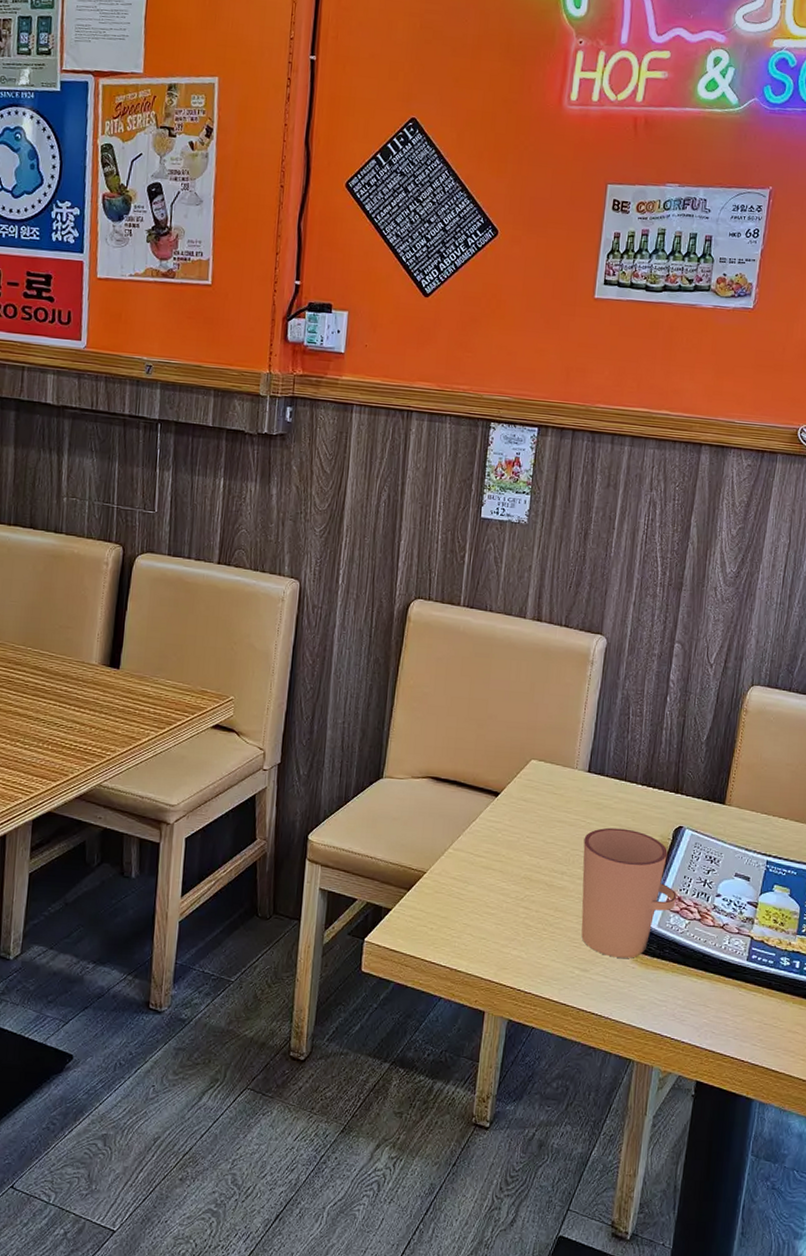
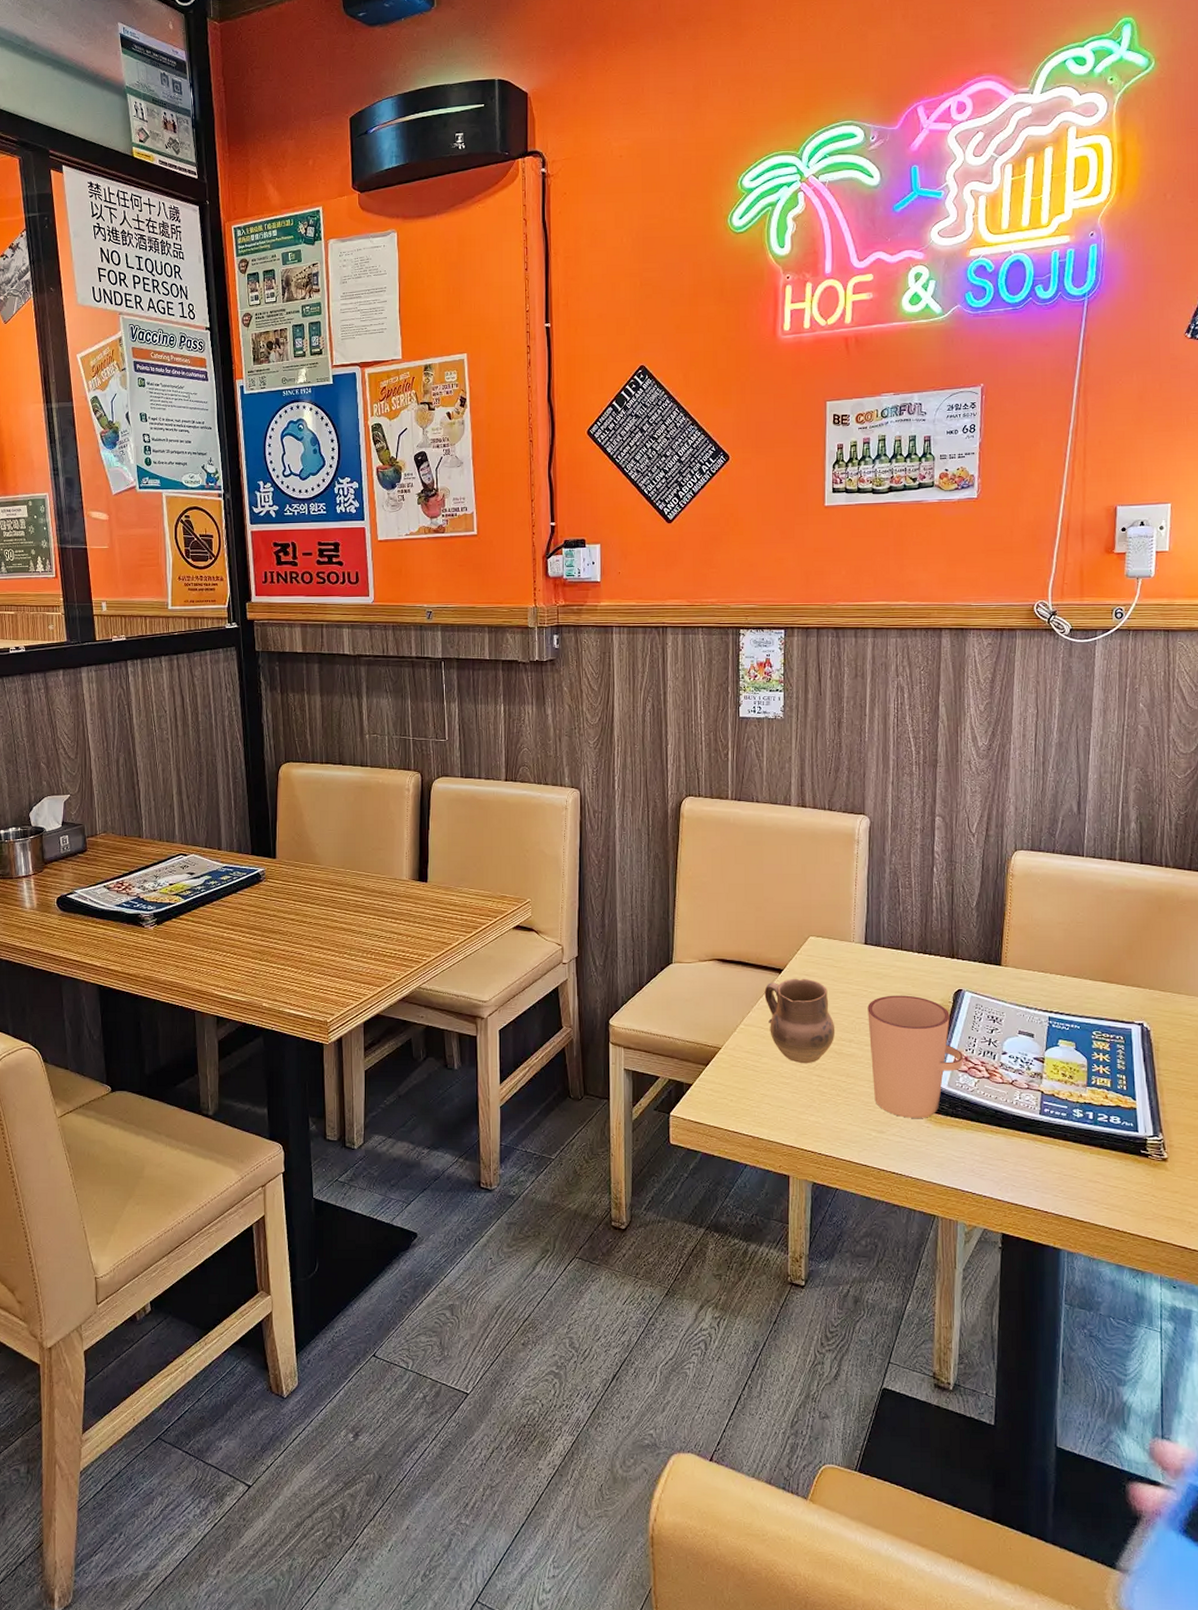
cup: none [477,802,548,895] -> present [764,978,836,1064]

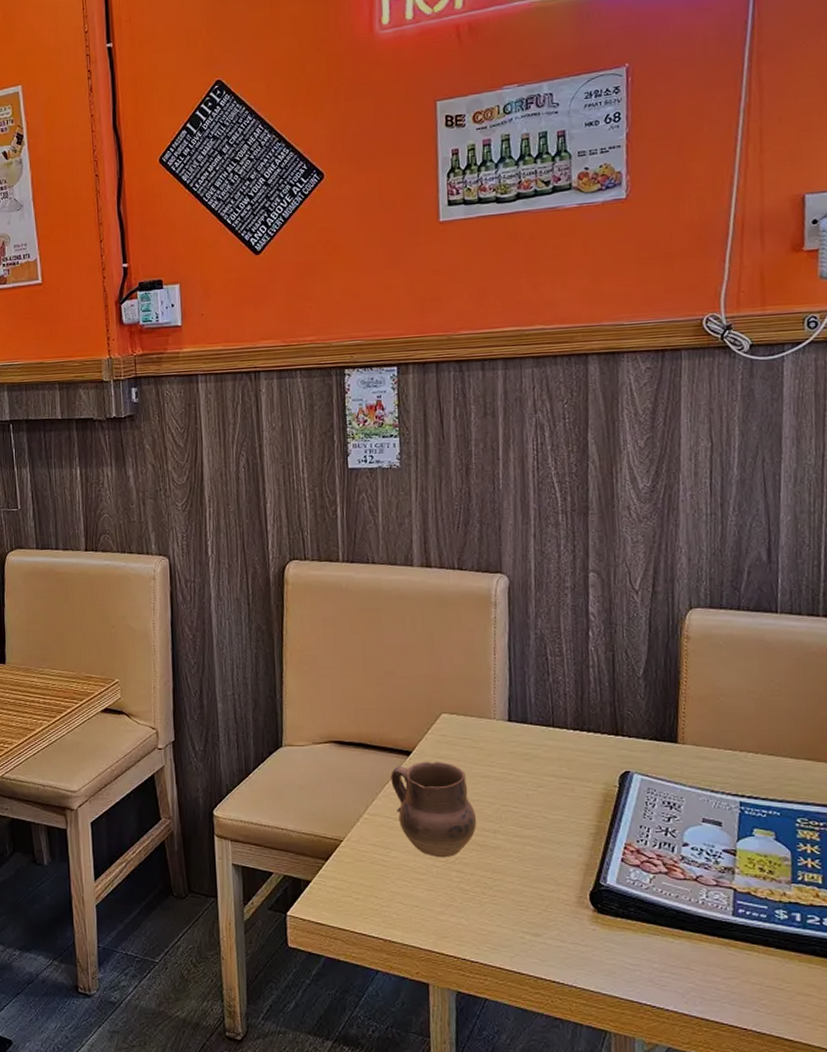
cup: present [867,995,963,1118] -> none [514,779,635,920]

